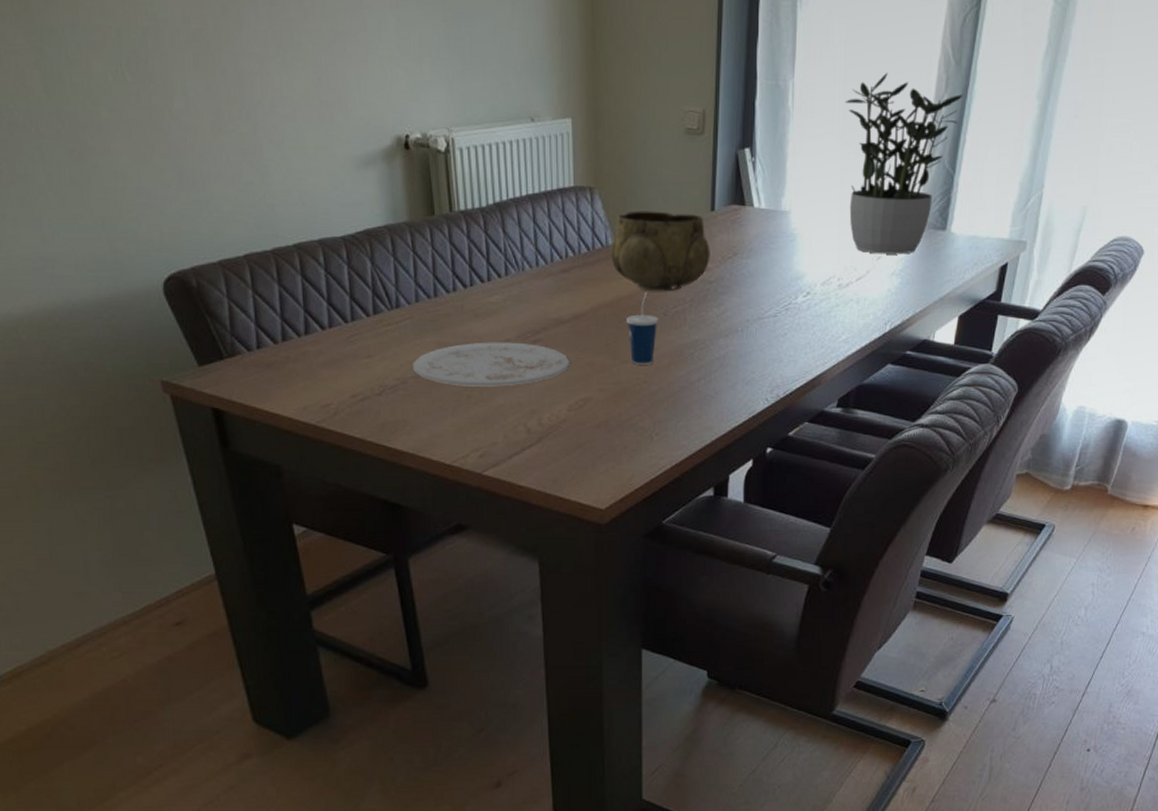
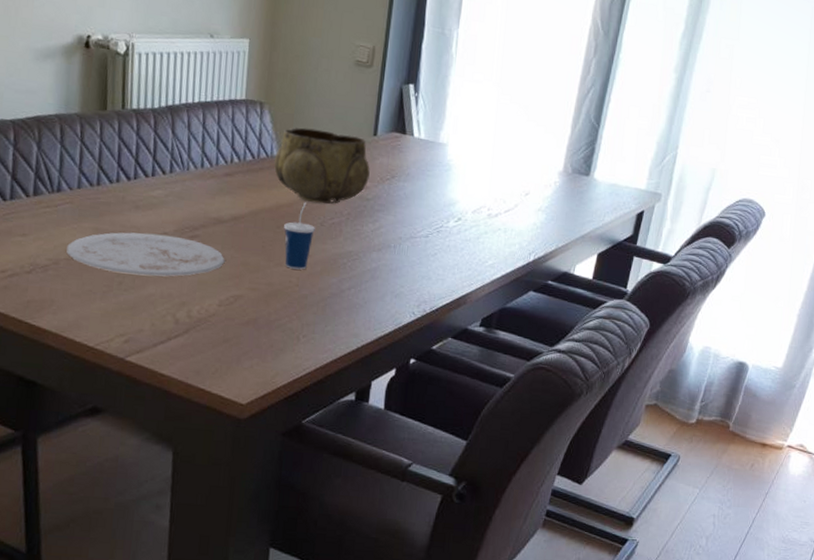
potted plant: present [844,73,962,255] -> none [502,35,609,194]

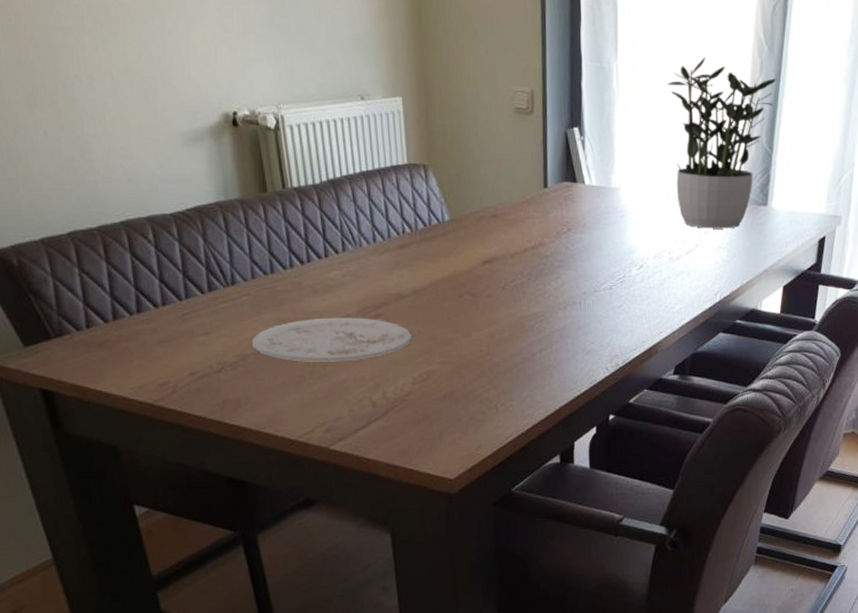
decorative bowl: present [274,127,370,204] -> none [447,187,545,267]
cup: present [284,202,315,270] -> none [466,266,498,337]
potted plant: none [502,35,609,194] -> present [666,57,776,229]

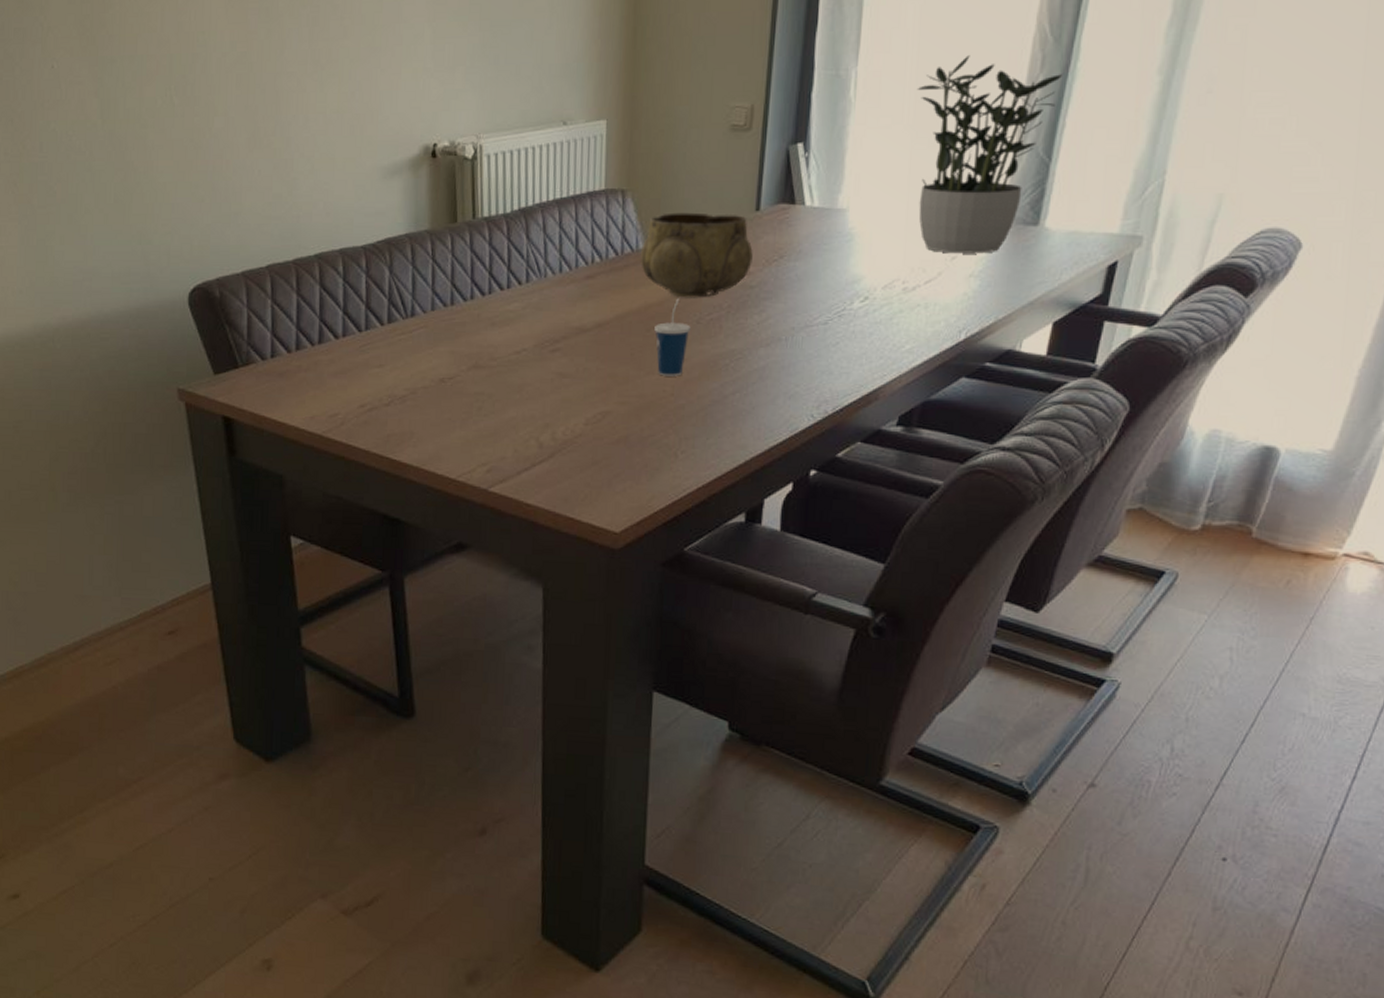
plate: present [252,317,413,362] -> none [424,351,590,398]
decorative bowl: none [447,187,545,267] -> present [641,212,753,298]
cup: none [466,266,498,337] -> present [654,298,691,376]

